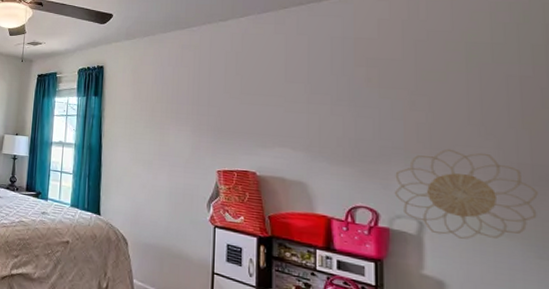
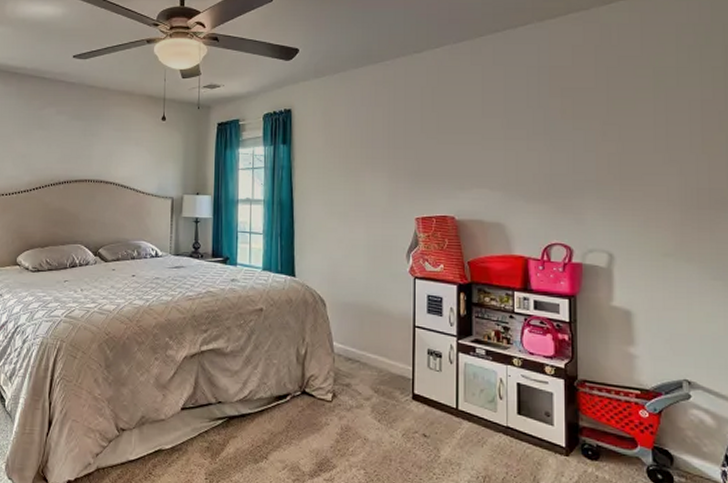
decorative wall piece: present [394,148,538,239] -> none [586,178,714,267]

